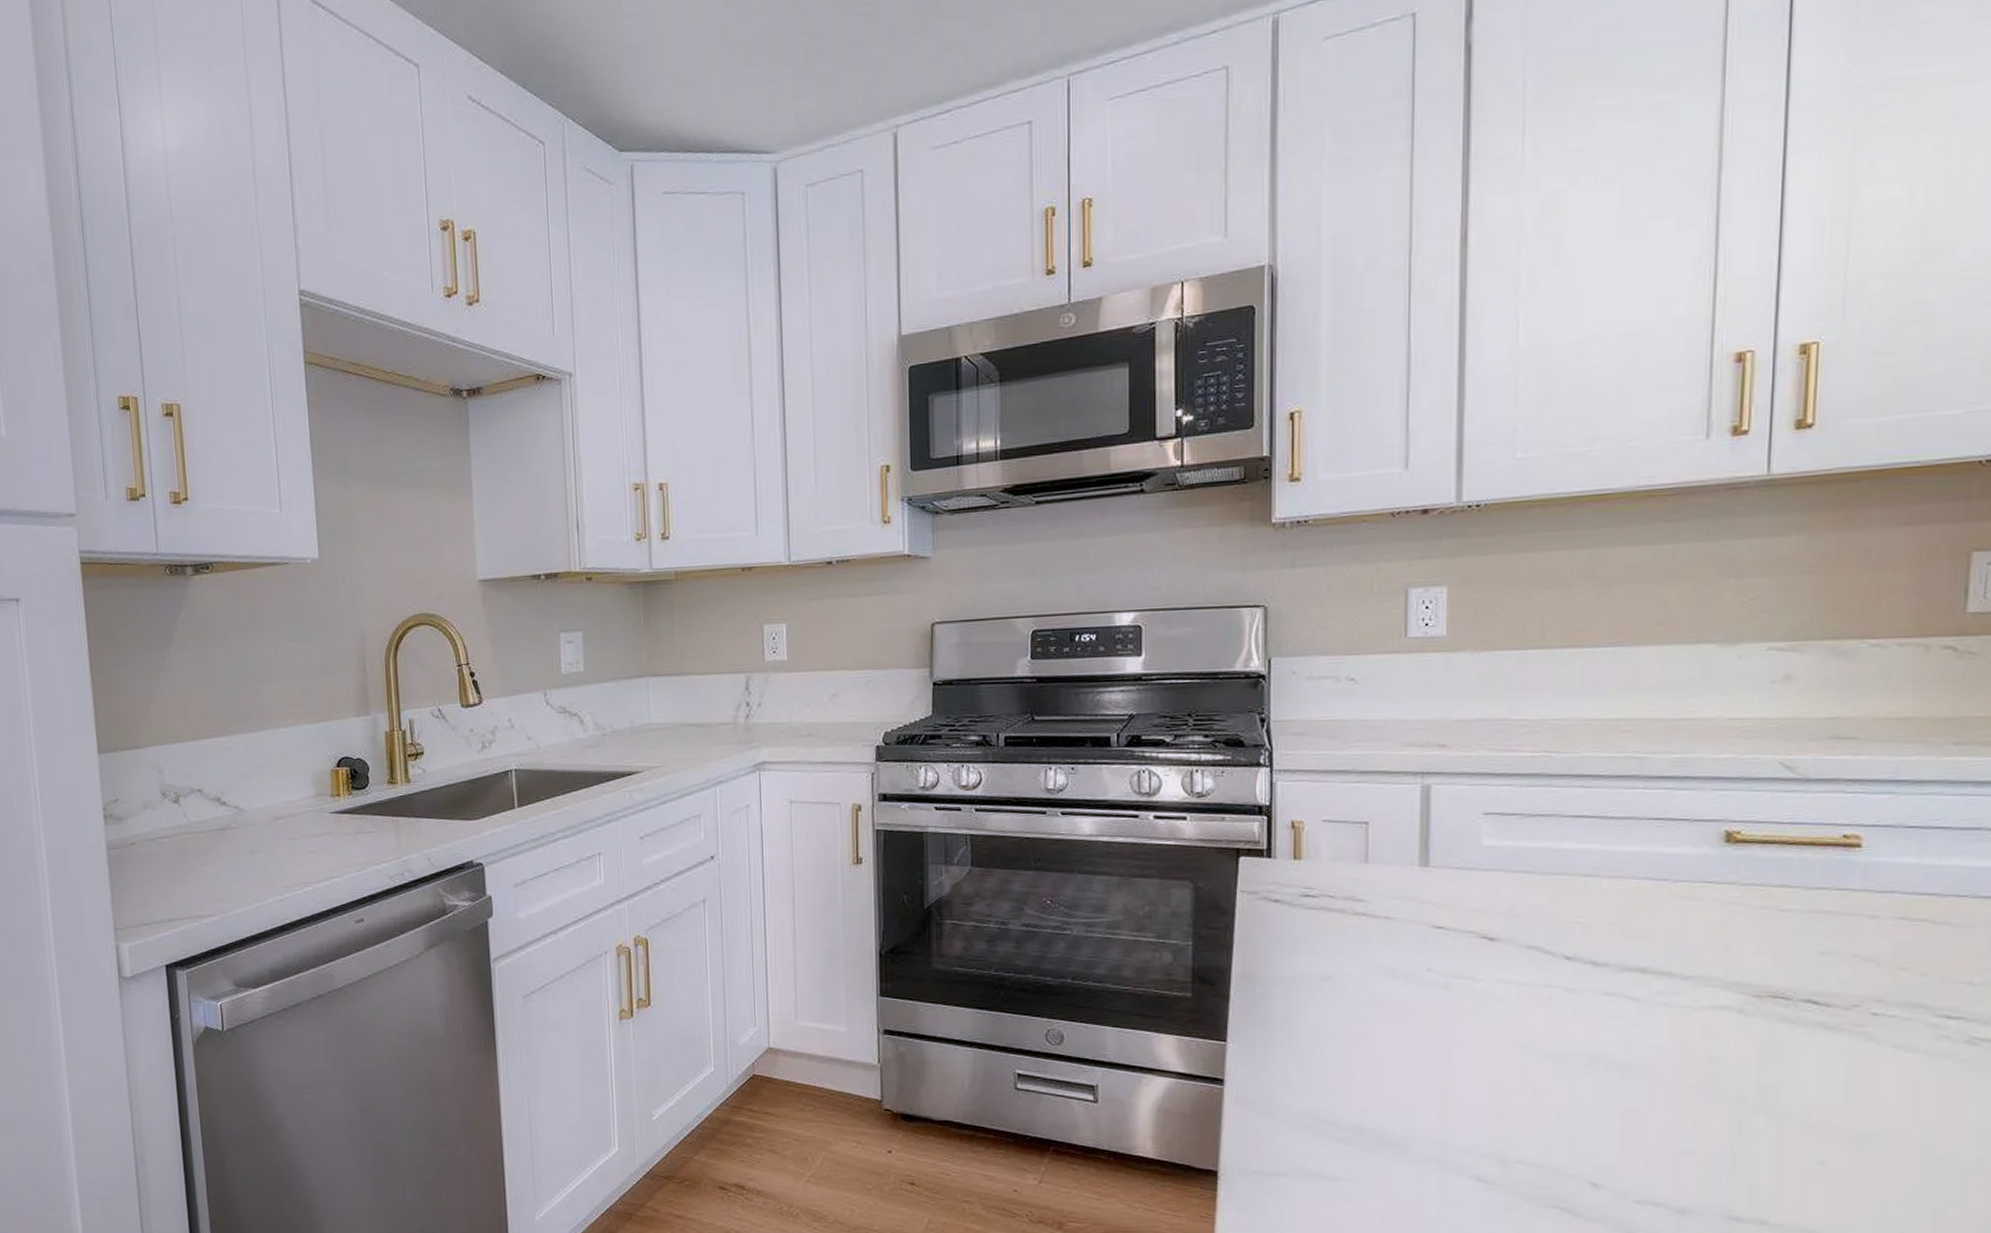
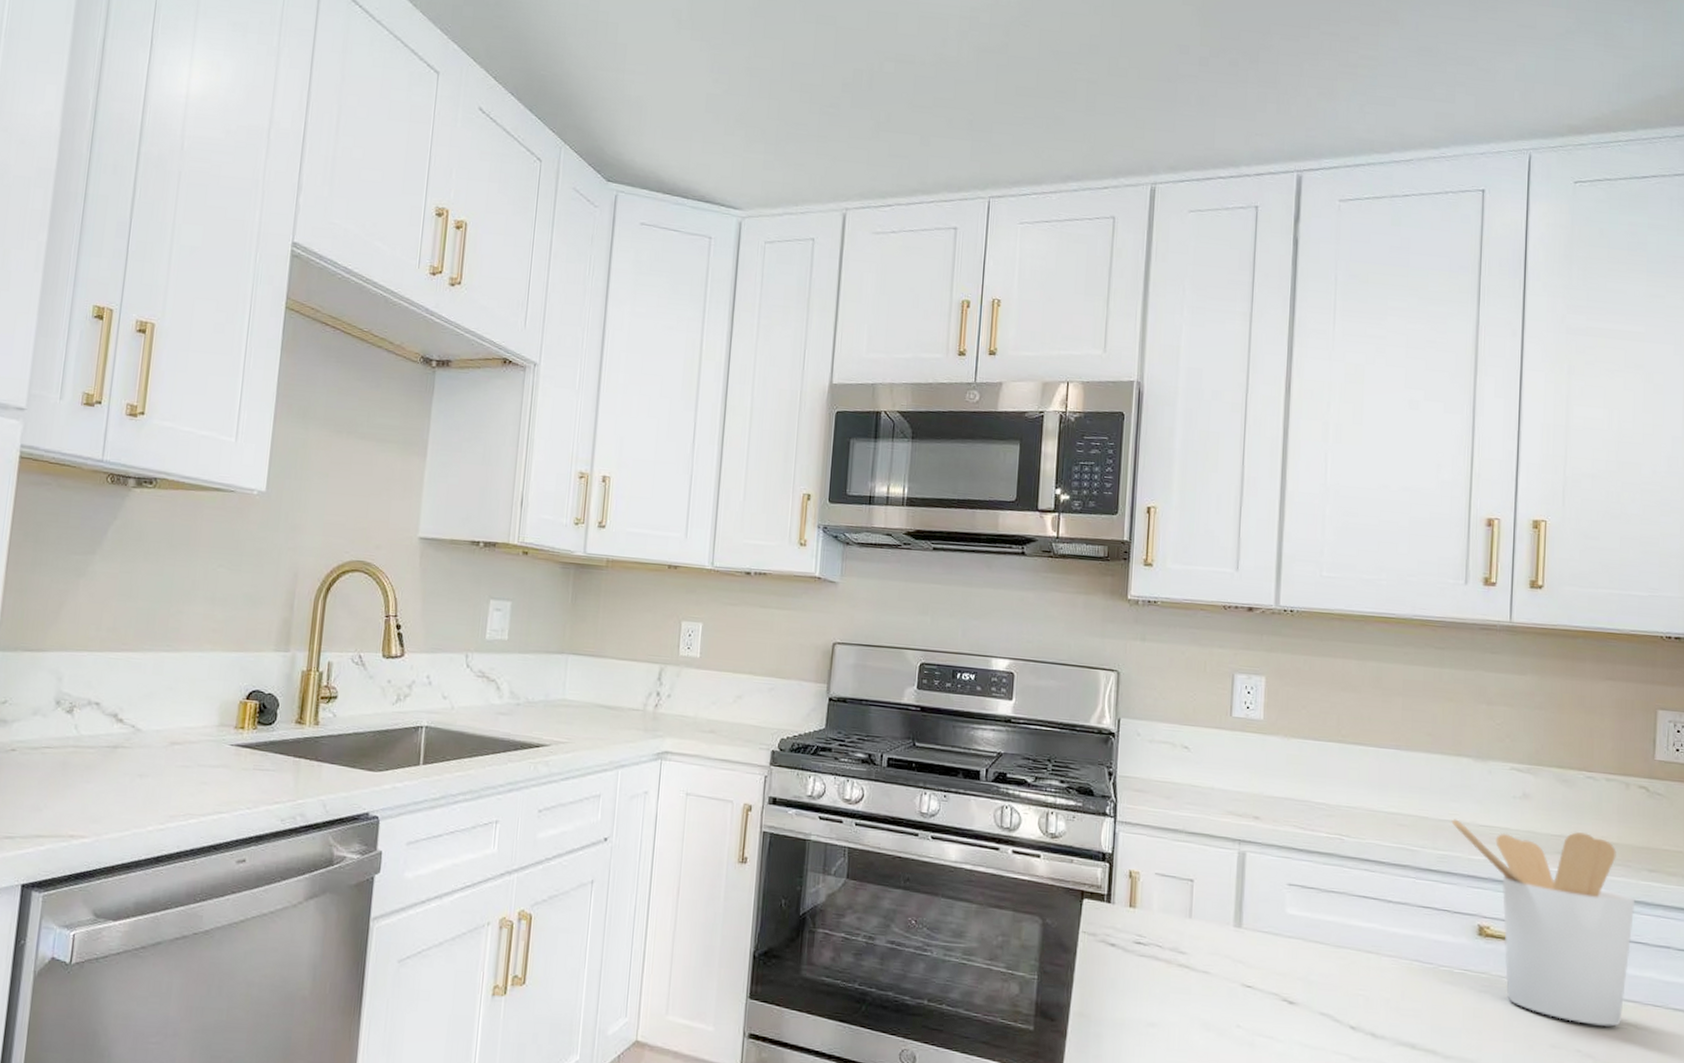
utensil holder: none [1690,711,1936,926] -> present [1451,819,1636,1027]

